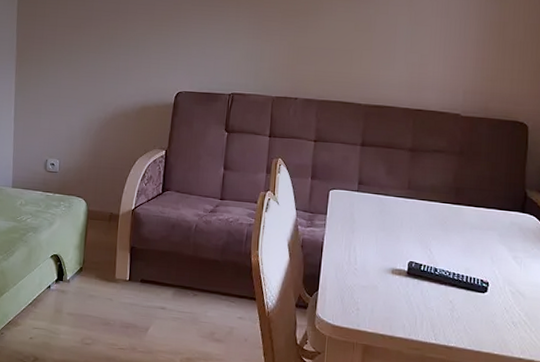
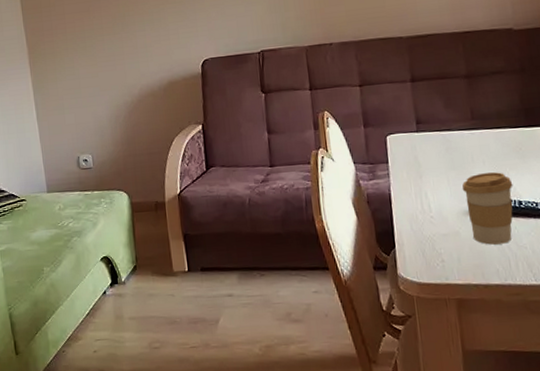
coffee cup: none [387,238,433,303] -> present [462,172,513,245]

